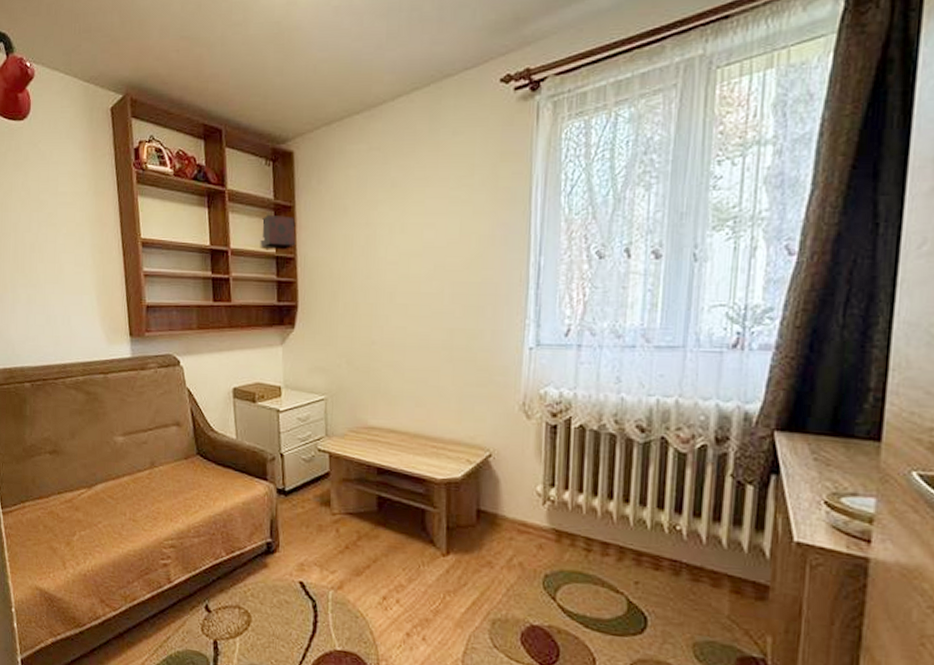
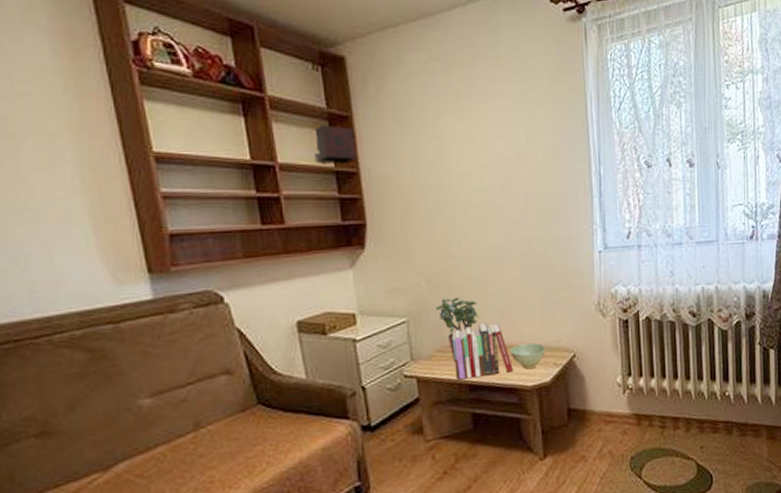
potted plant: none [352,381,393,443] -> present [435,297,479,361]
books: none [365,409,423,463] -> present [451,323,513,380]
bowl: none [422,436,459,462] -> present [510,343,546,370]

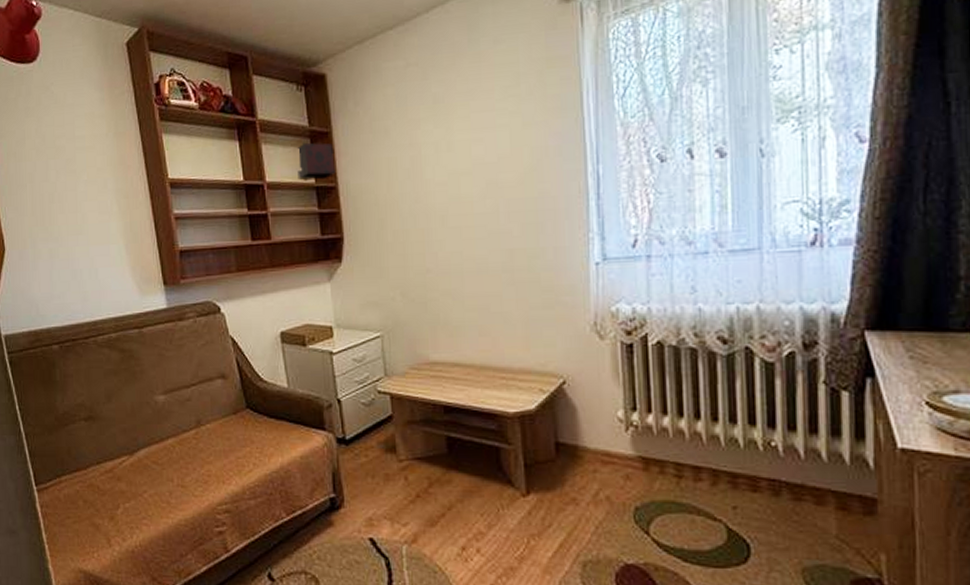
potted plant: present [435,297,479,361] -> none [410,312,455,380]
books: present [451,323,513,380] -> none [426,341,492,400]
bowl: present [510,343,546,370] -> none [489,366,530,394]

